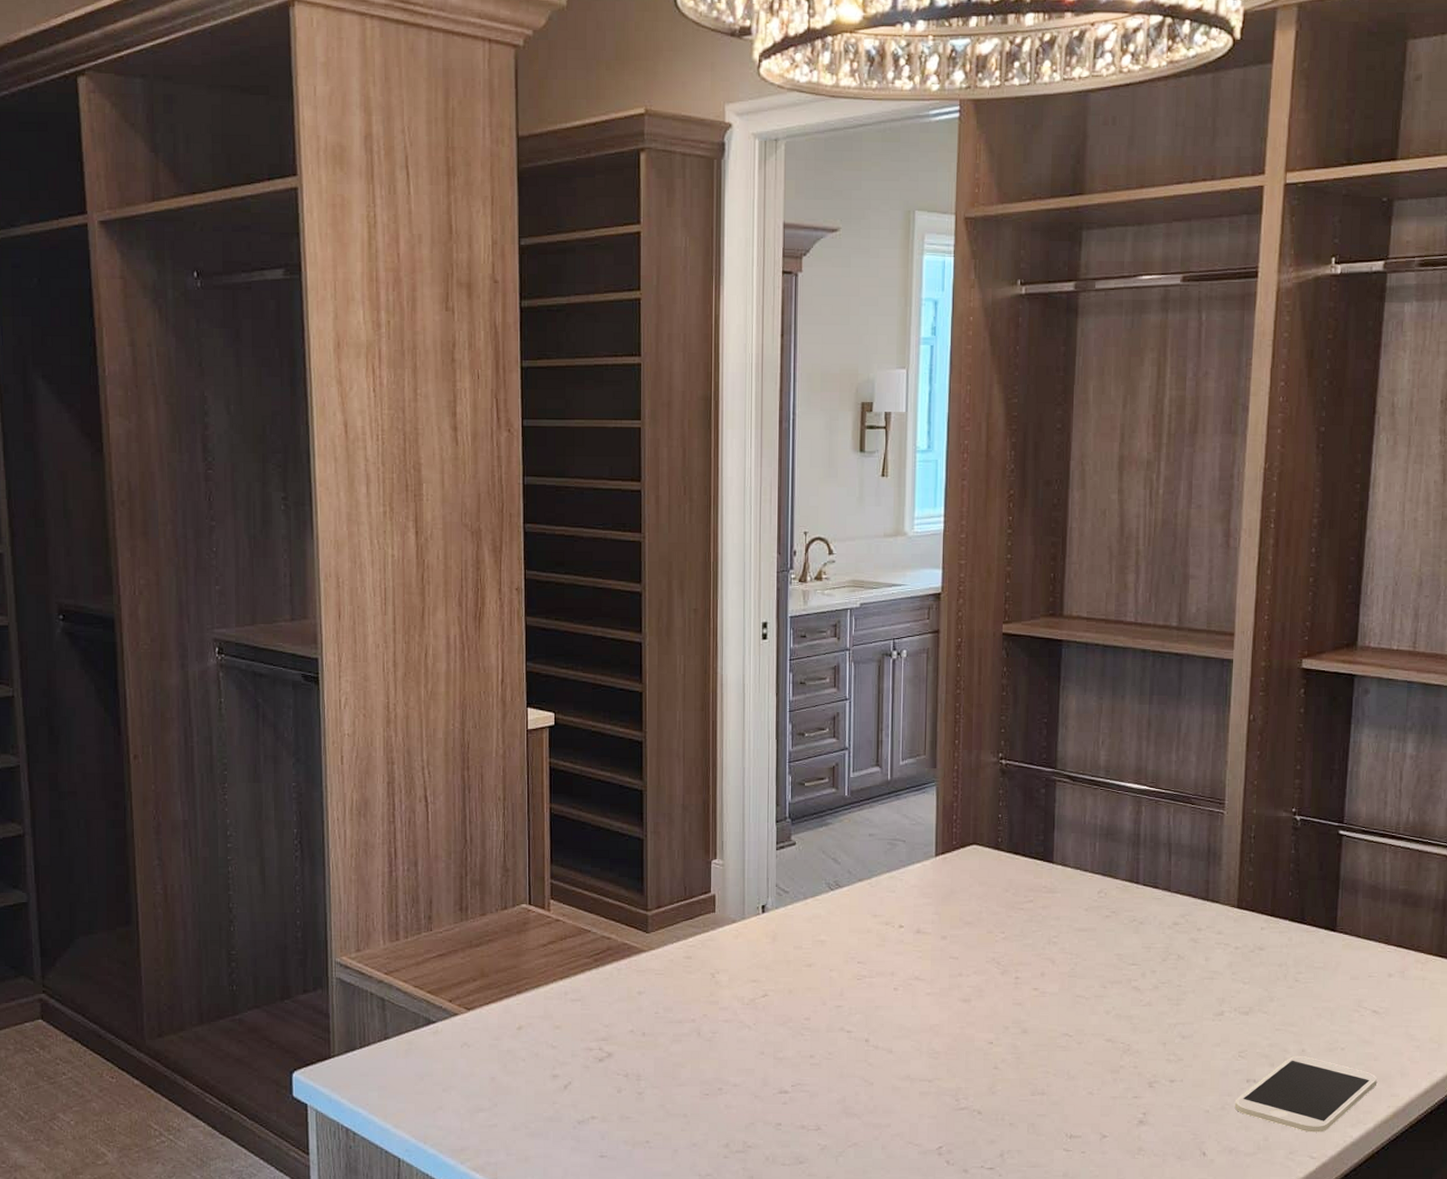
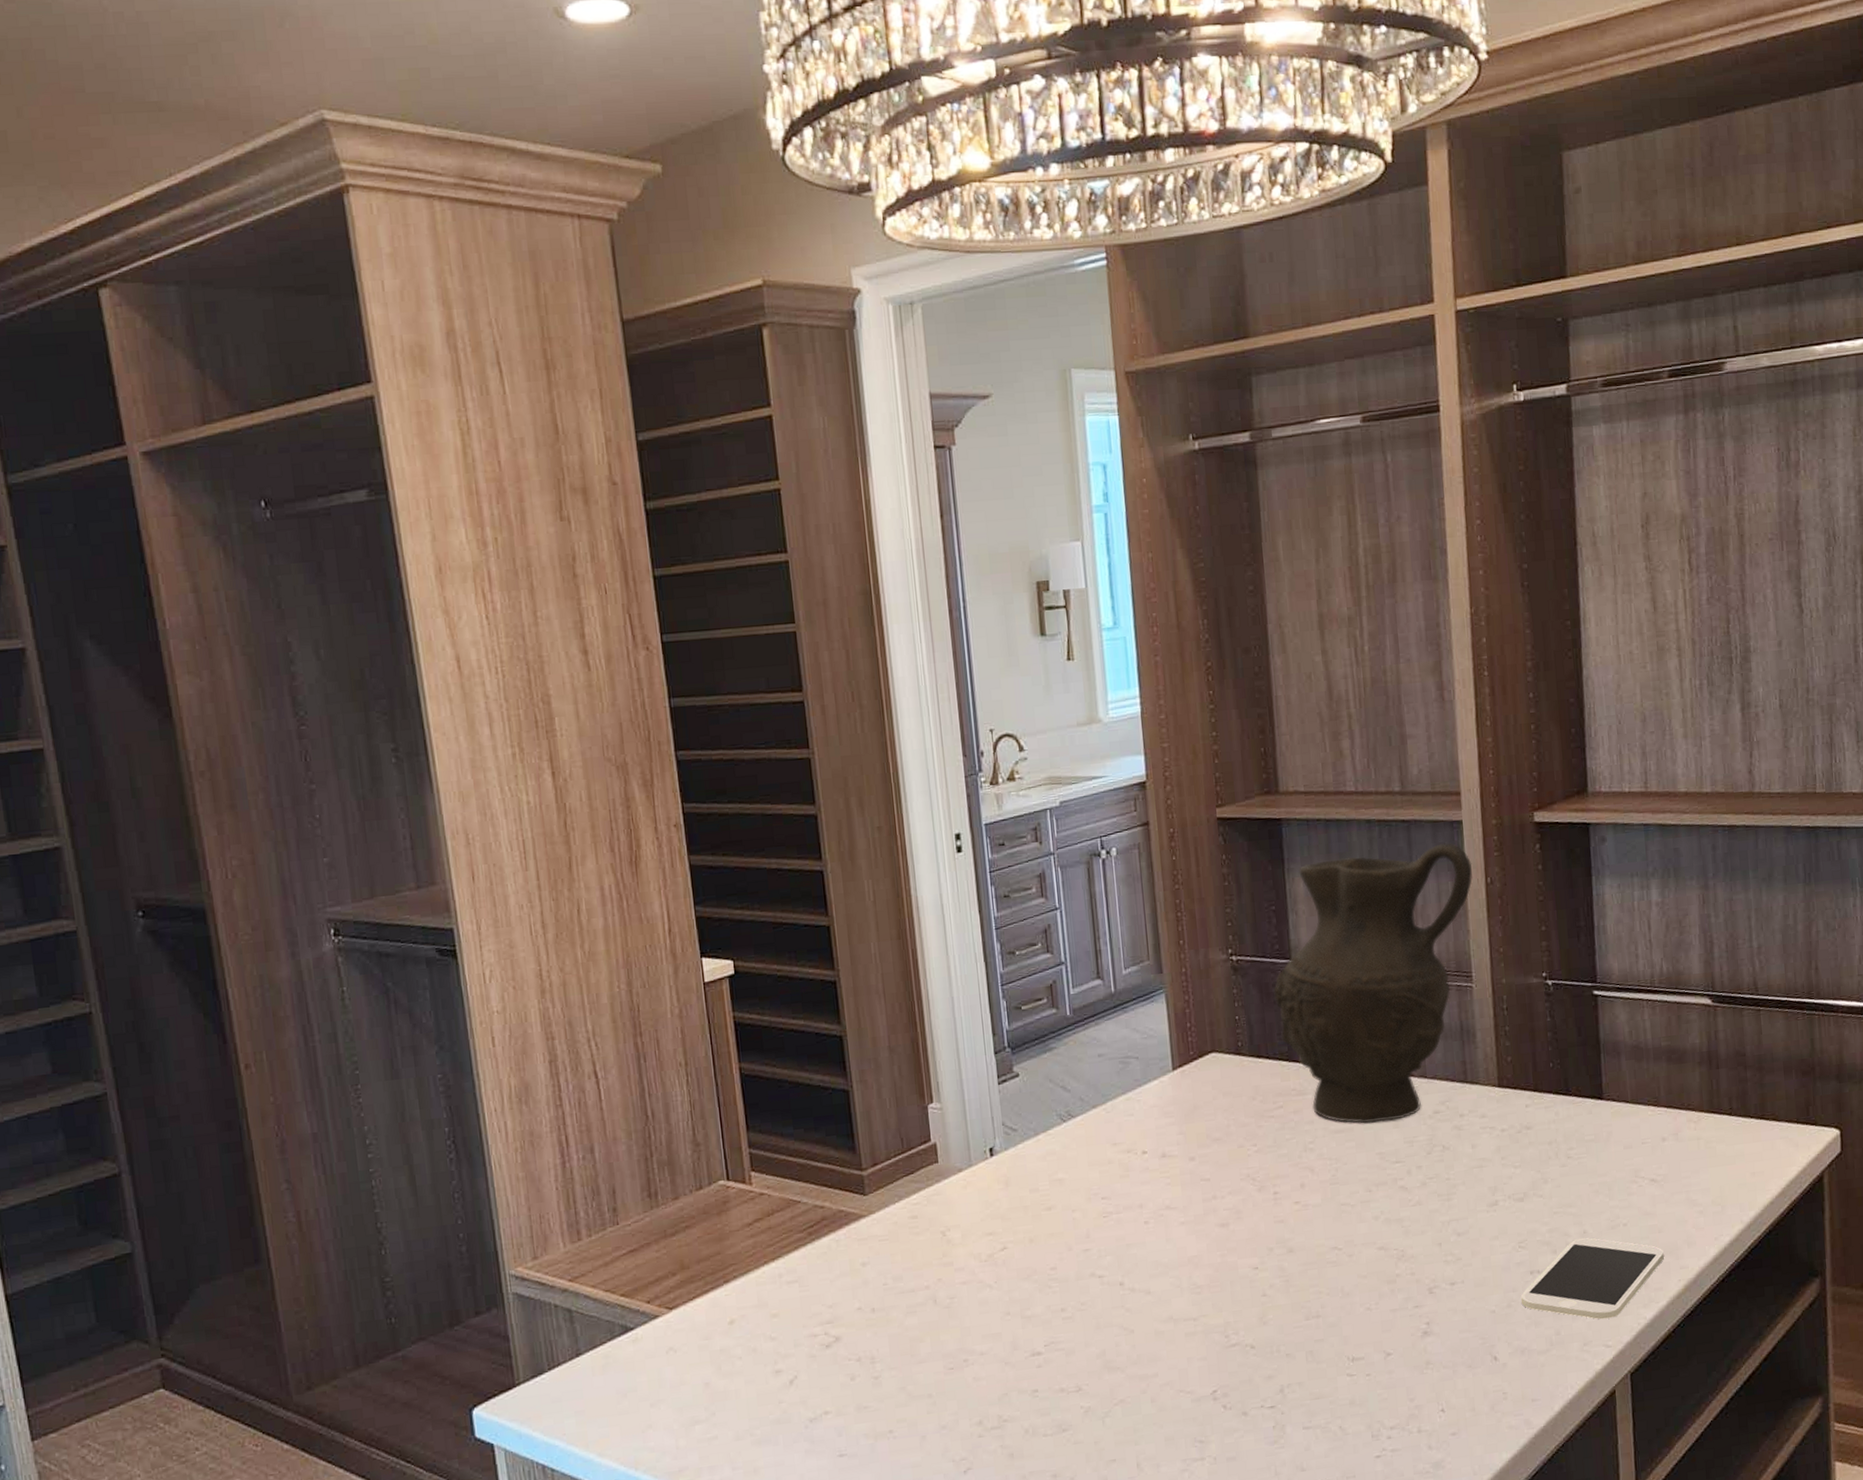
decorative vase: none [1037,679,1238,926] -> present [1274,843,1473,1124]

